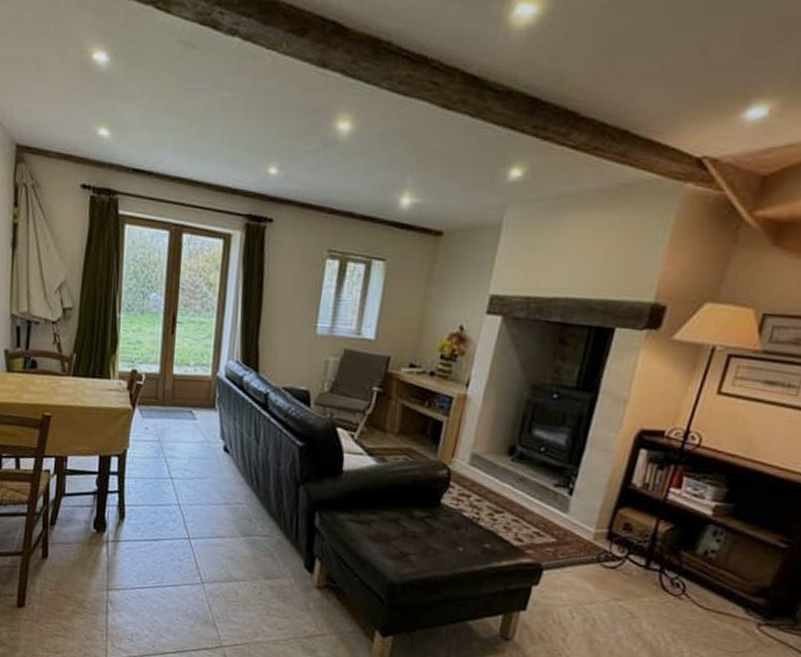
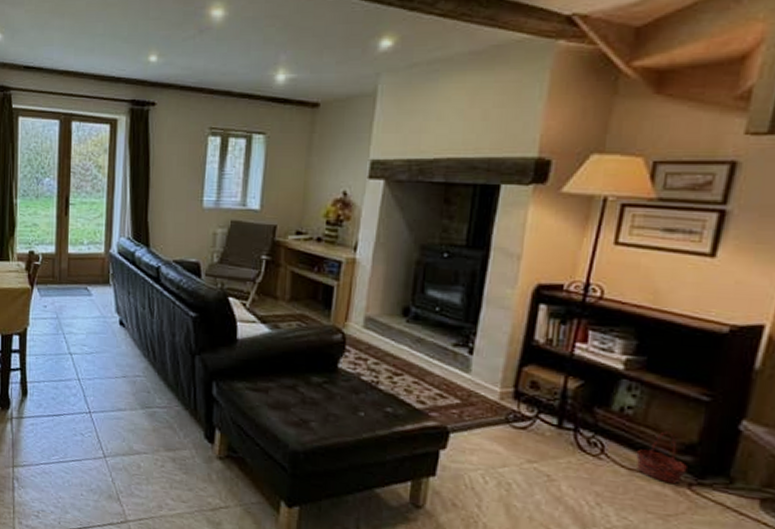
basket: none [713,574,759,624] -> present [635,431,687,484]

